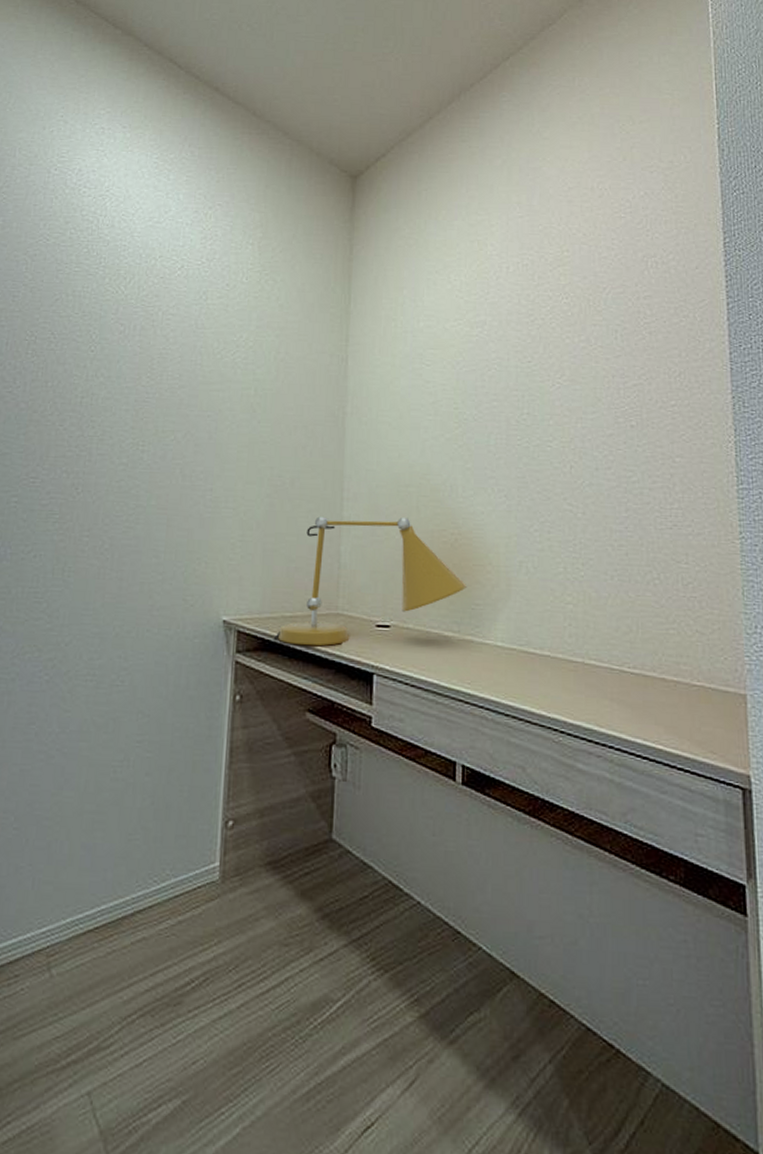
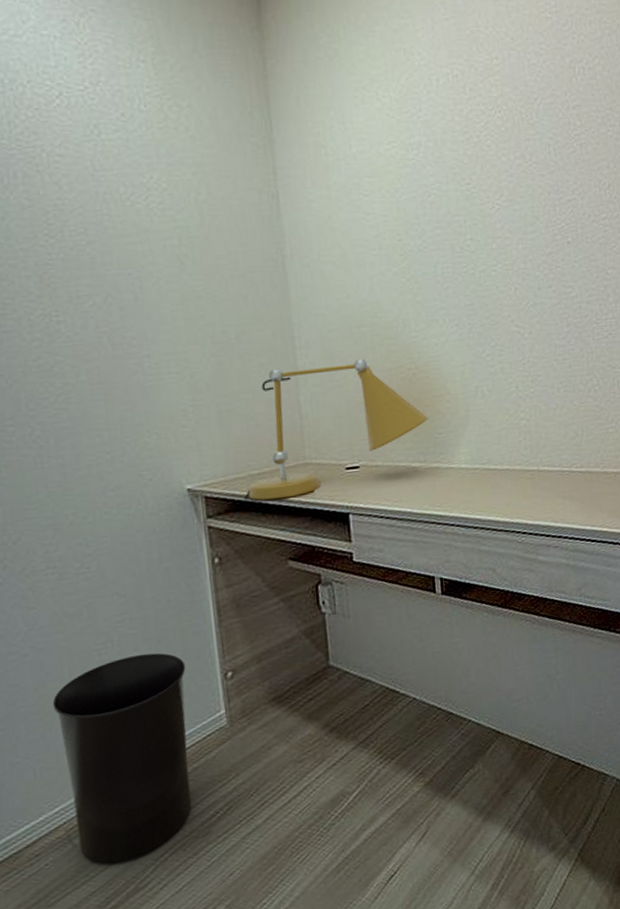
waste bin: none [55,780,191,1011] -> present [52,652,192,864]

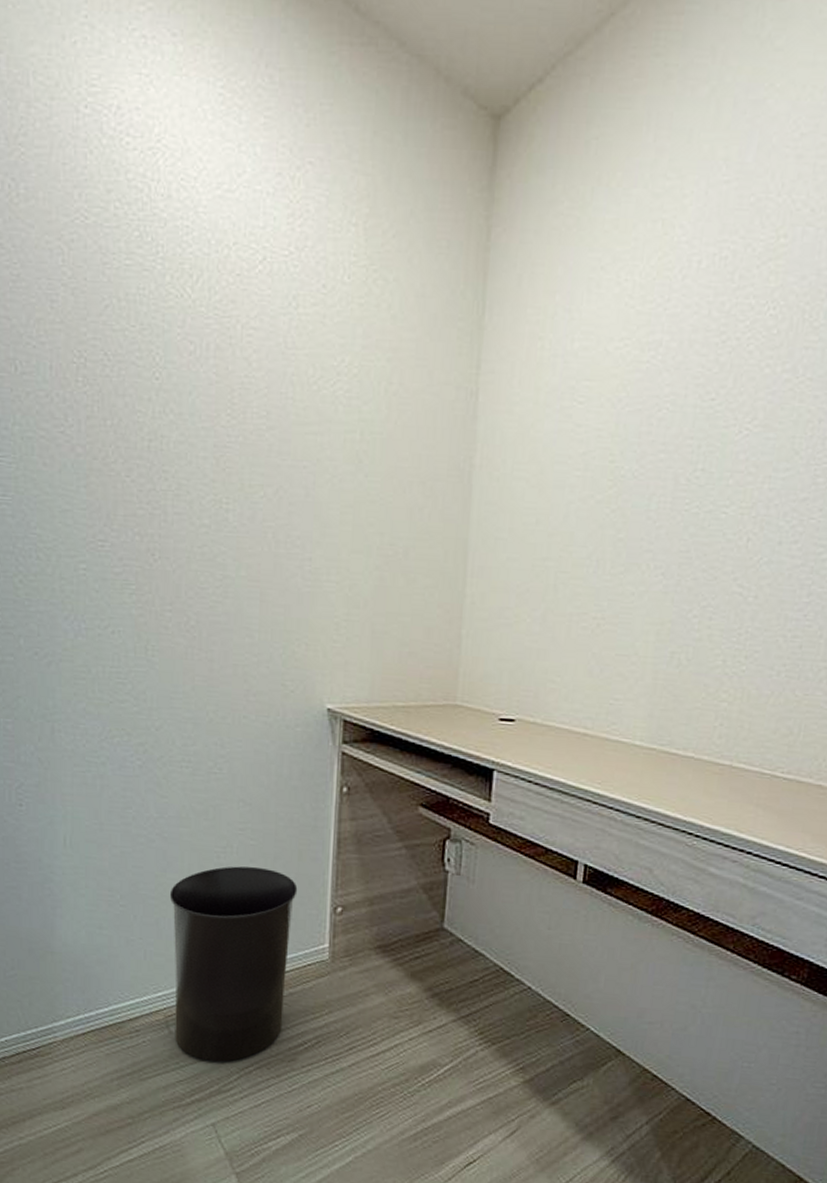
table lamp: present [244,359,429,501] -> none [384,594,607,740]

